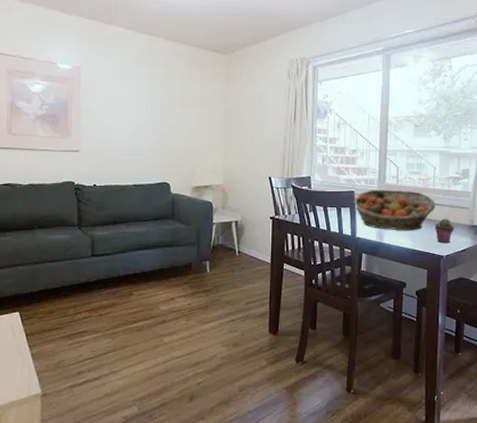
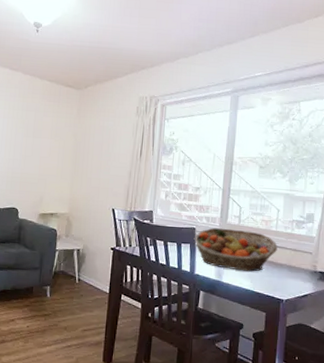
potted succulent: present [435,218,455,244] -> none [275,261,296,288]

